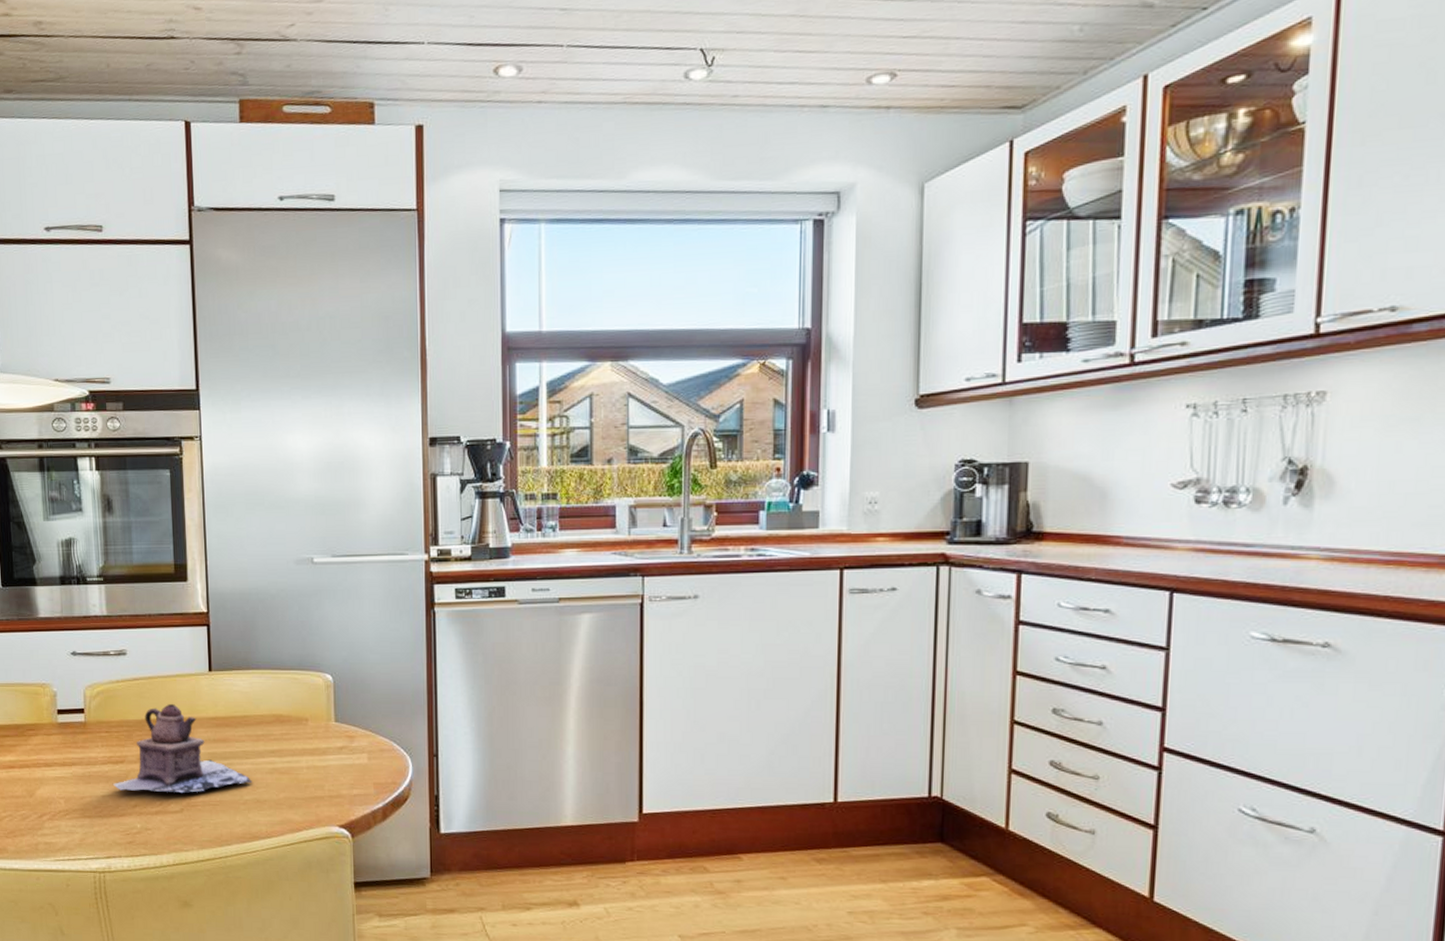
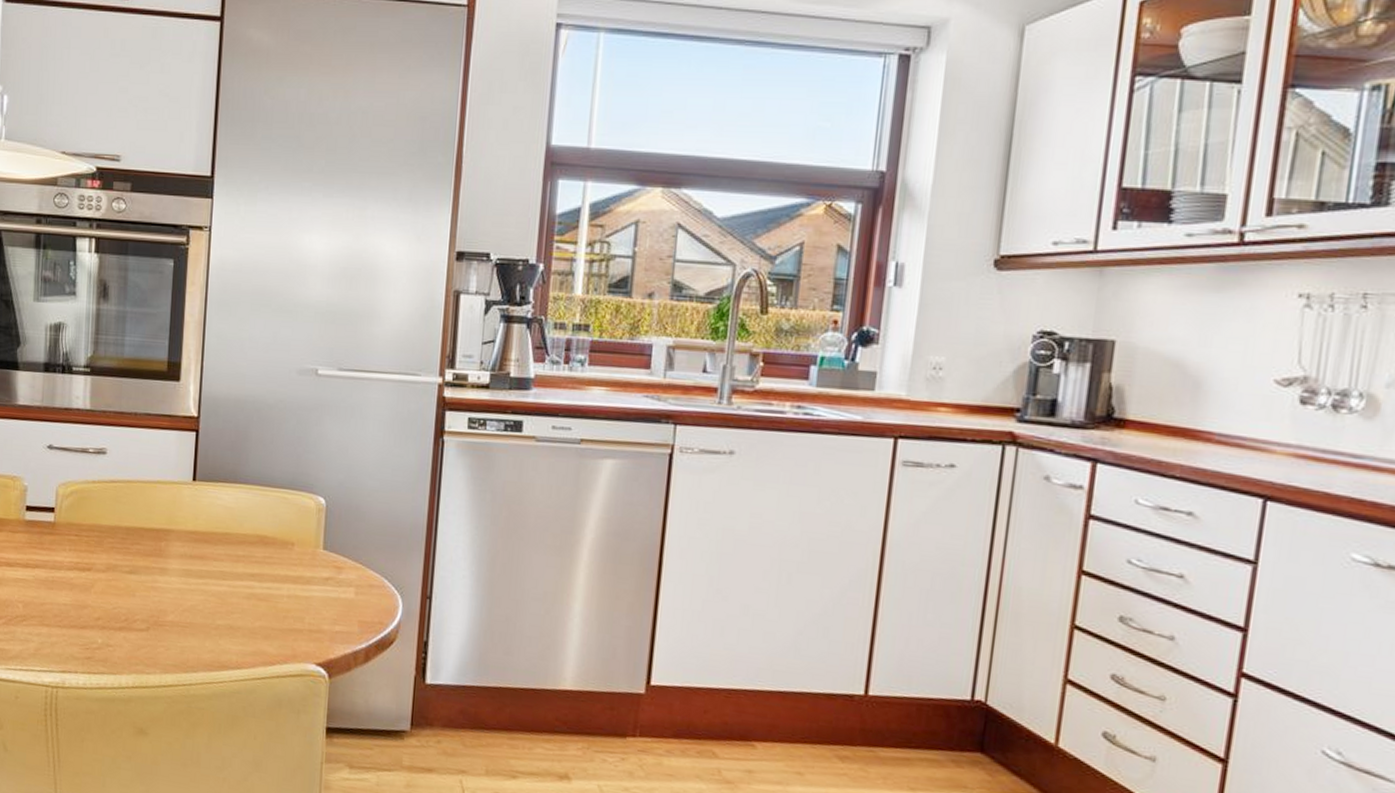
teapot: present [112,704,253,794] -> none [76,512,227,612]

